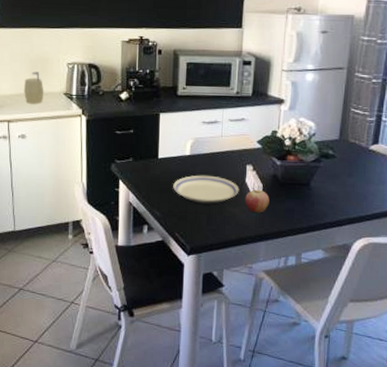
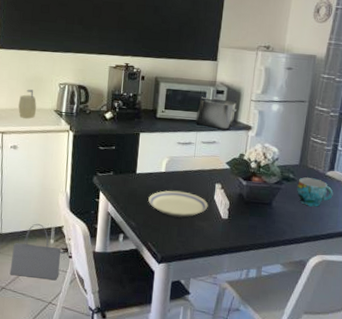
tote bag: none [27,218,85,279] -> present [9,223,65,281]
toaster: none [221,69,267,105] -> present [195,96,237,130]
fruit: present [245,188,270,213] -> none [213,204,235,228]
cup: none [337,153,378,185] -> present [297,177,333,207]

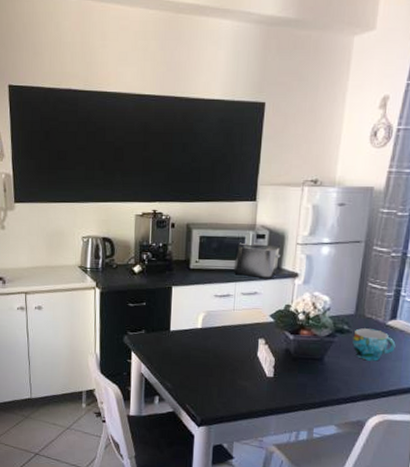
tote bag: present [9,223,65,281] -> none [42,387,98,446]
soap dispenser: present [18,89,37,119] -> none [40,245,60,277]
plate: present [148,190,208,218] -> none [184,348,251,378]

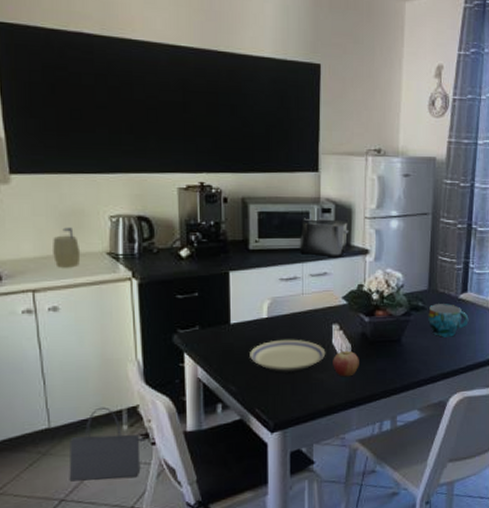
soap dispenser: none [40,245,60,277] -> present [51,227,81,268]
tote bag: none [42,387,98,446] -> present [69,407,145,482]
plate: none [184,348,251,378] -> present [250,339,326,373]
fruit: none [256,362,282,387] -> present [333,349,359,377]

